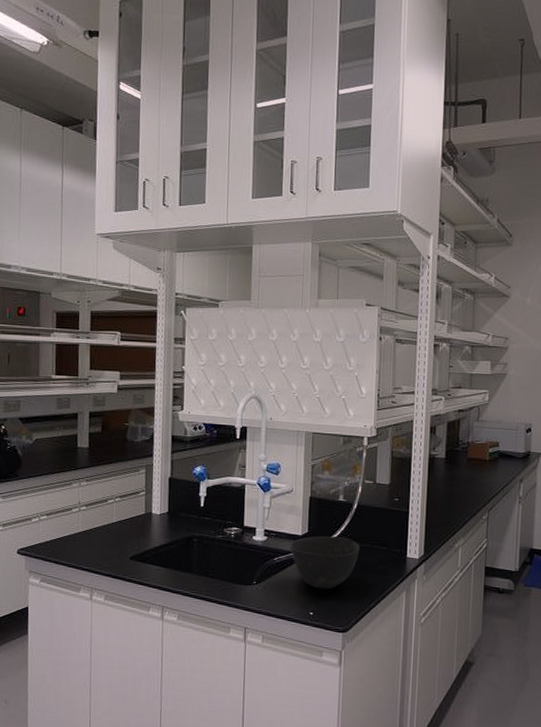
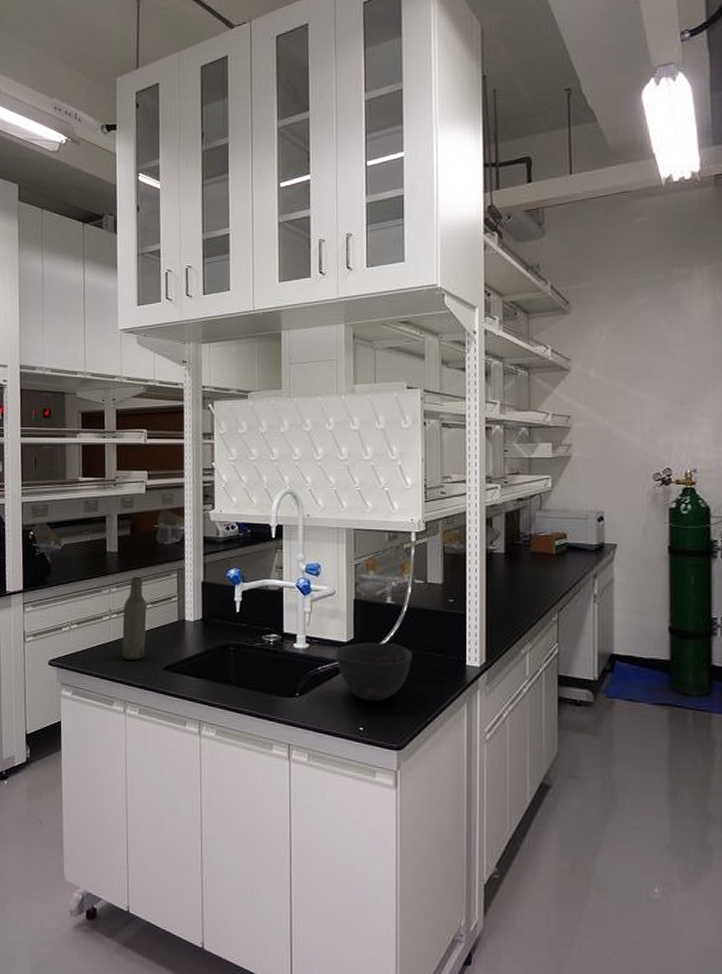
bottle: none [90,472,116,550] -> present [122,577,147,660]

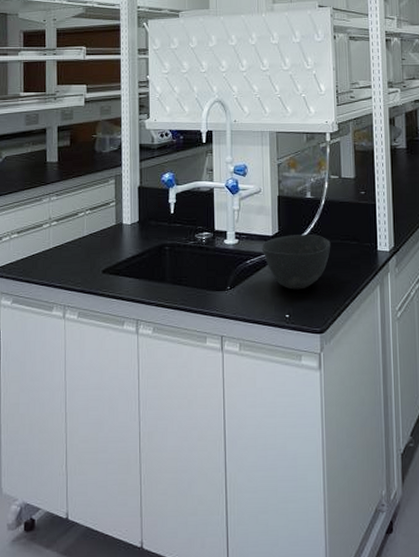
bottle: present [122,577,147,660] -> none [61,185,86,265]

